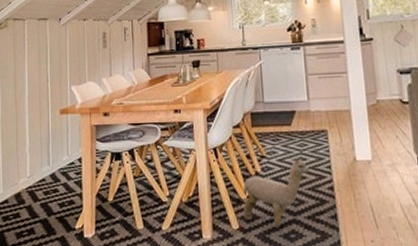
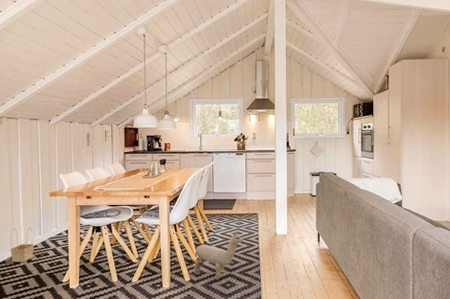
basket: none [14,155,41,202] -> present [10,227,34,263]

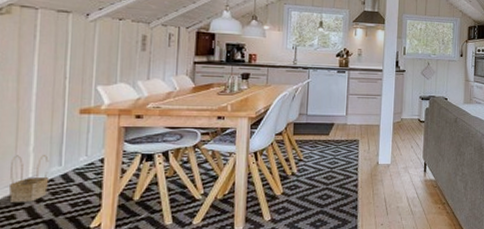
plush toy: present [194,231,244,280] -> none [276,161,340,219]

